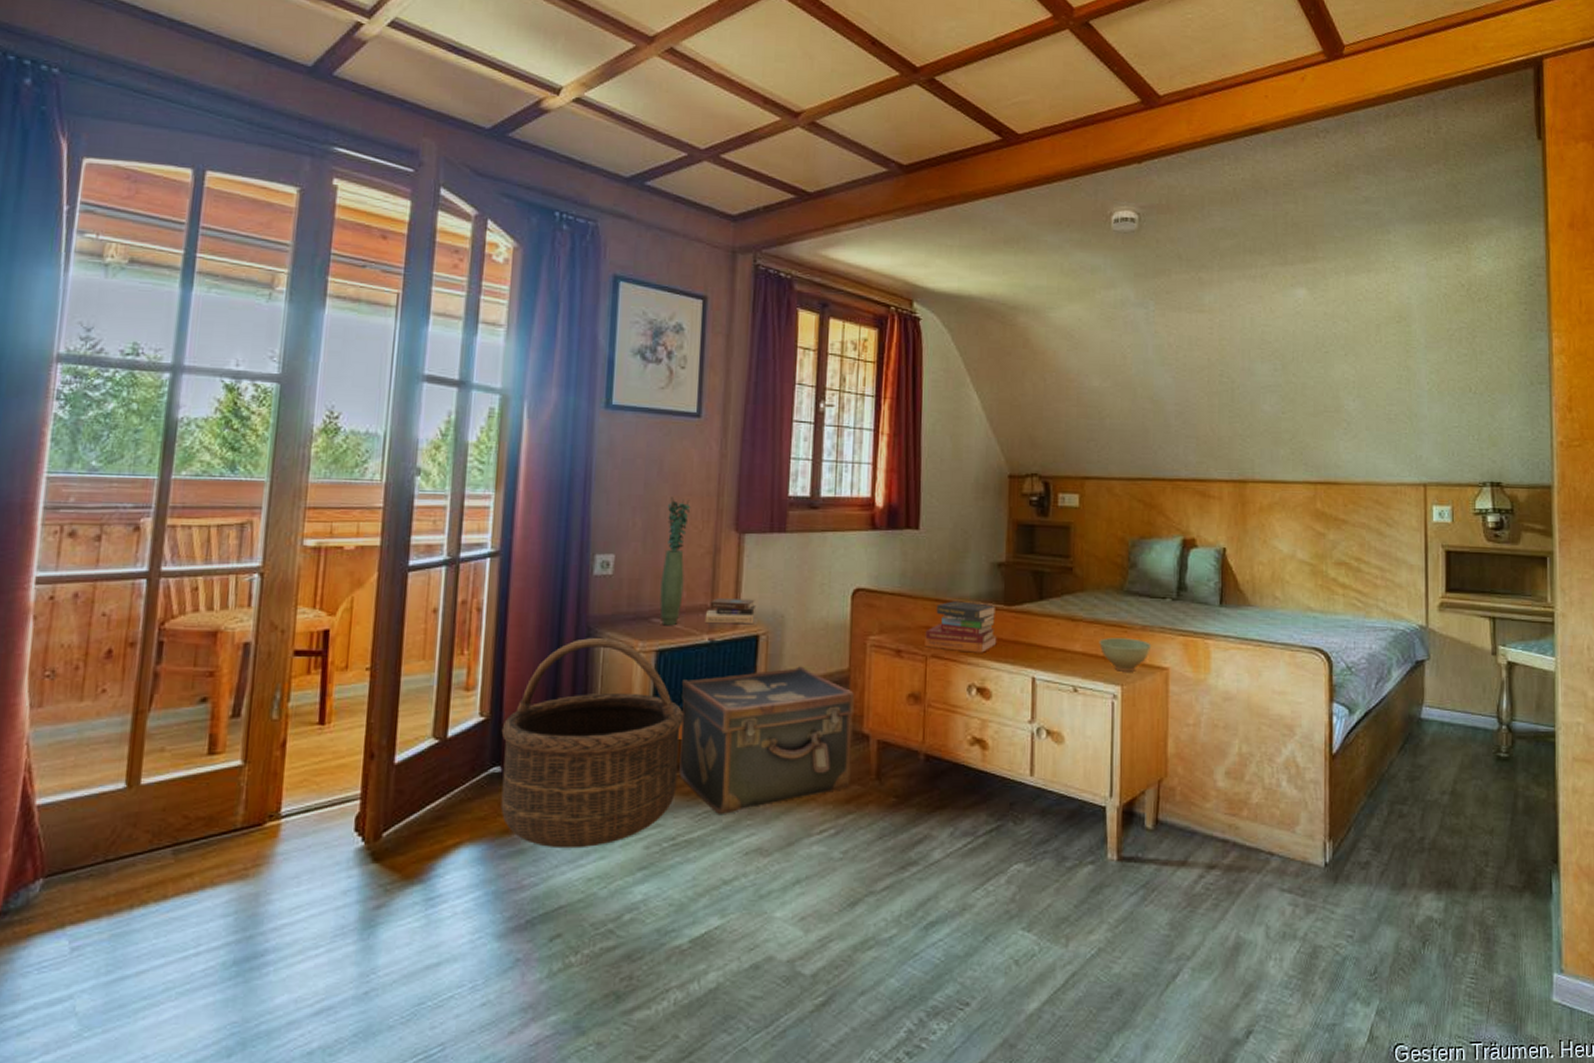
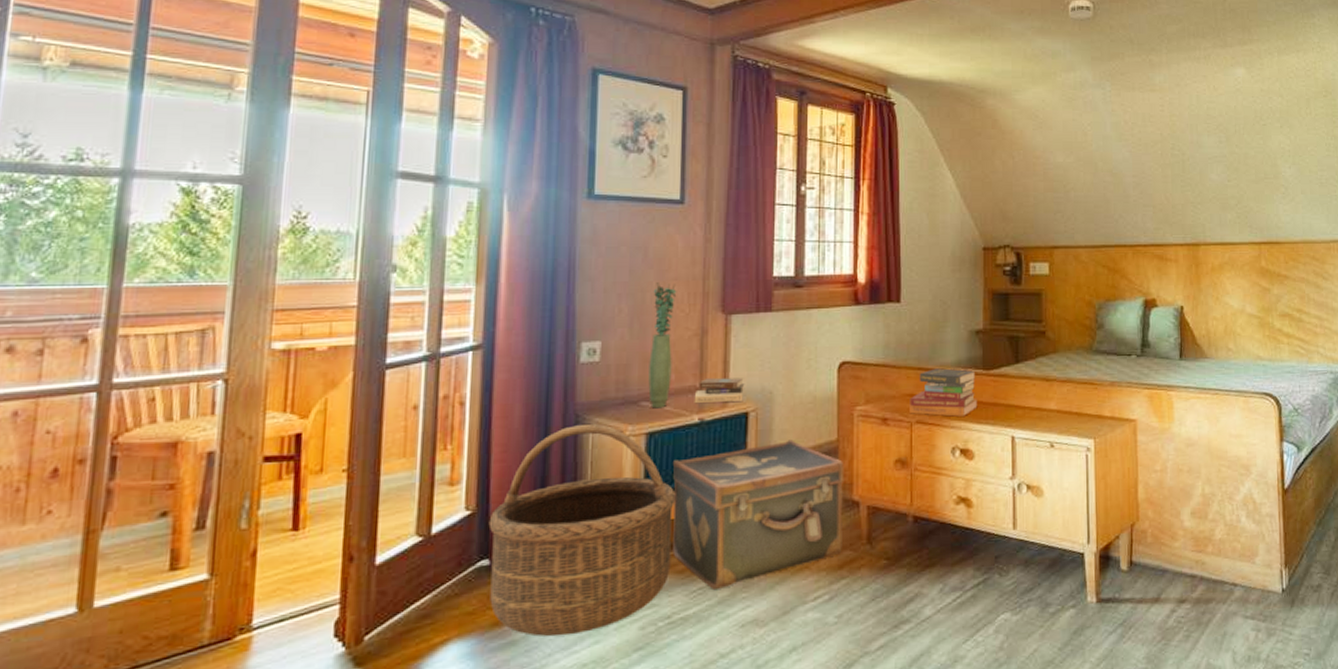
bowl: present [1099,638,1152,672] -> none [1072,394,1120,426]

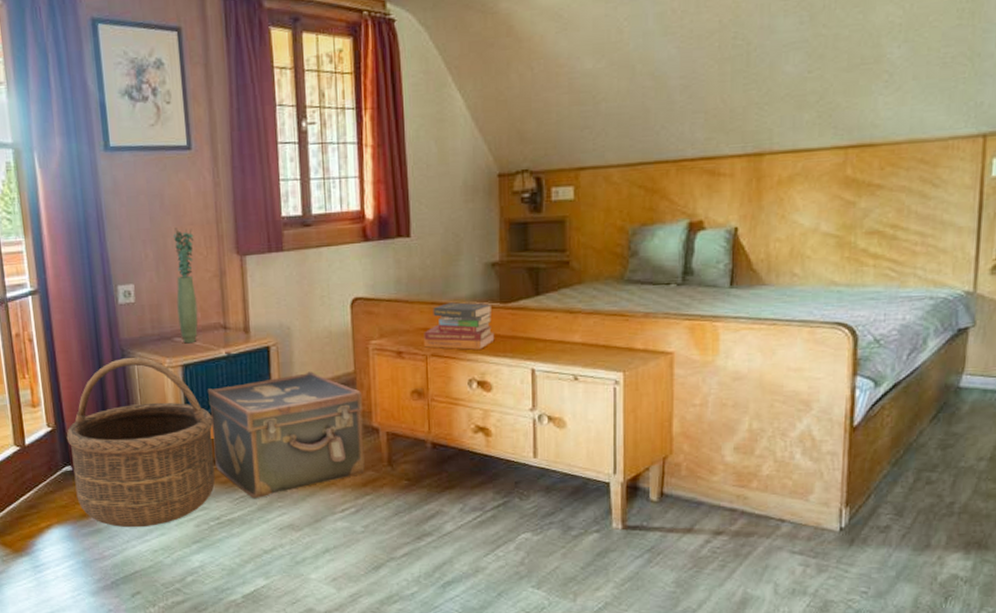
books: present [694,377,745,404] -> none [219,315,265,339]

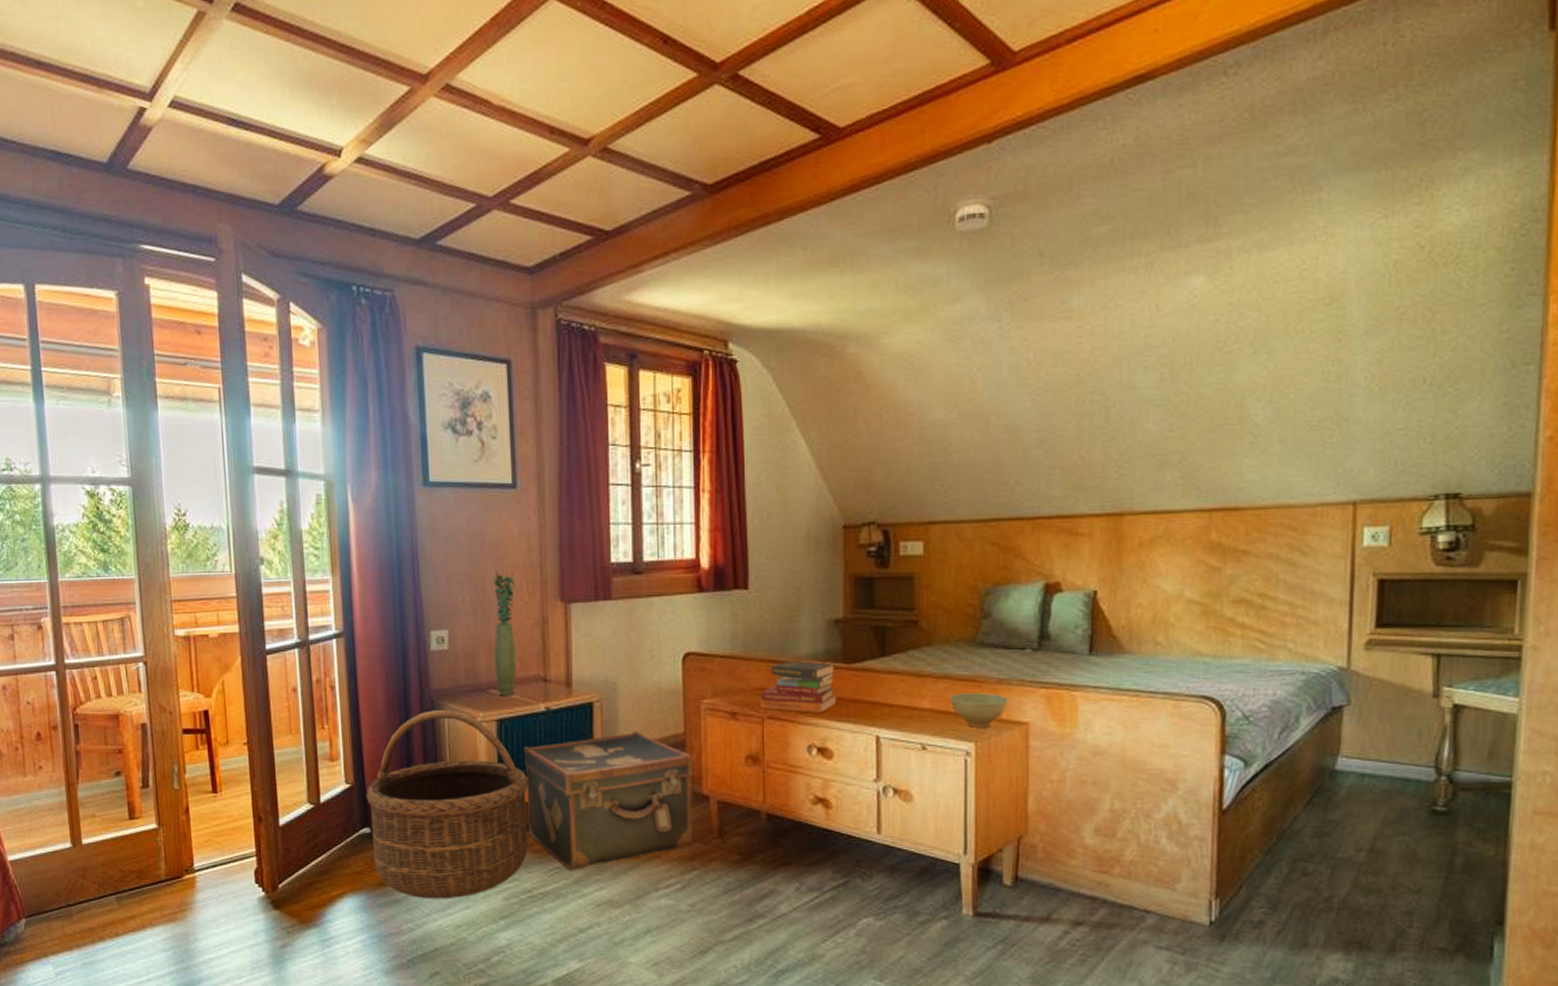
bowl: none [599,326,655,359] -> present [949,693,1009,728]

